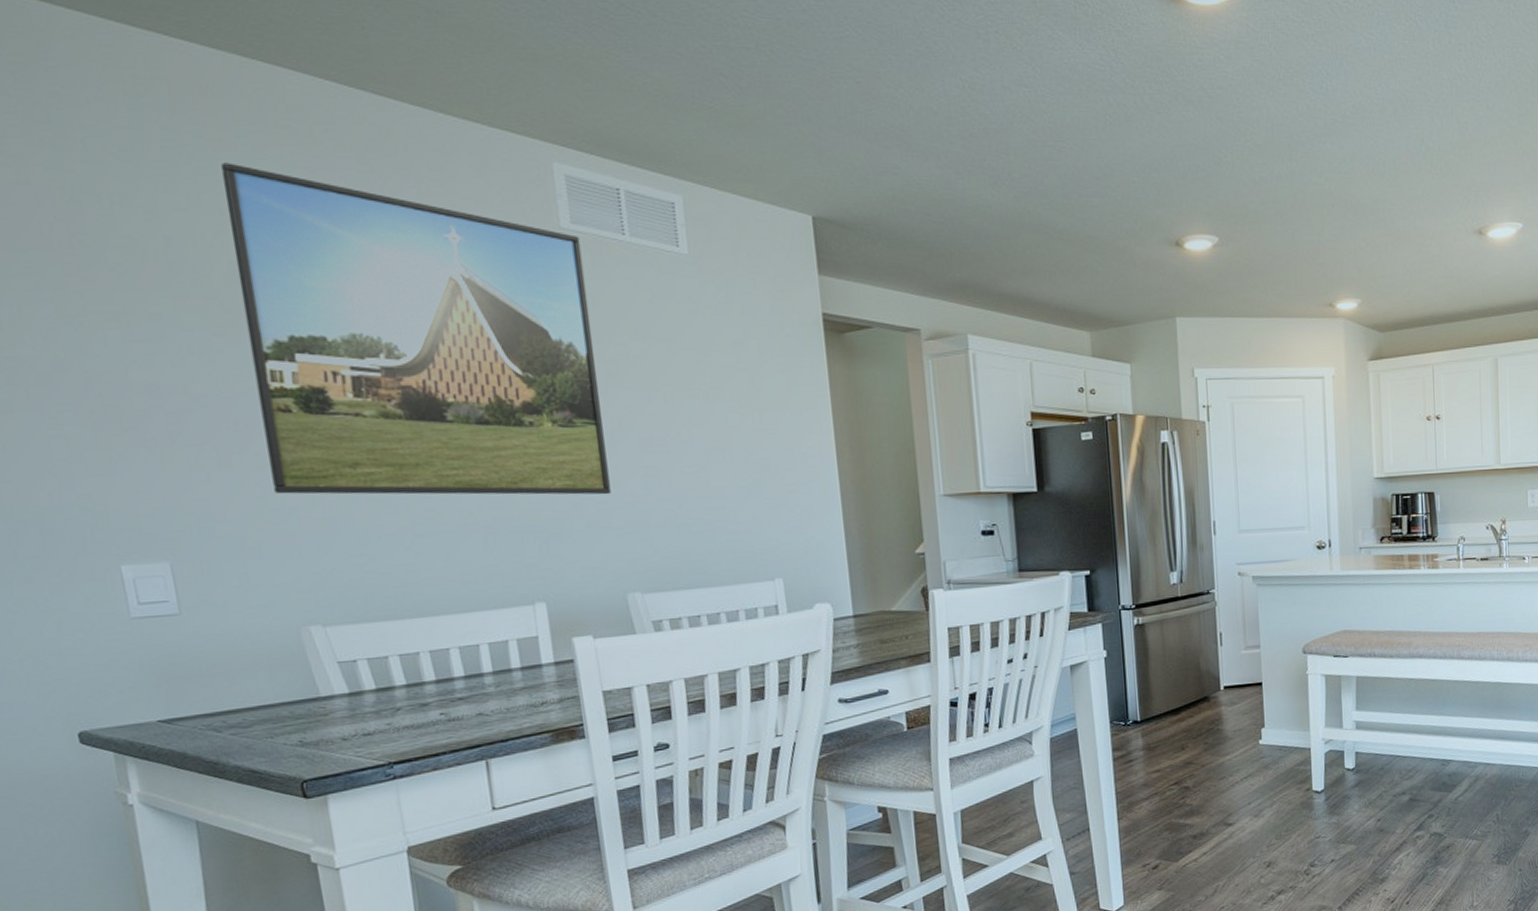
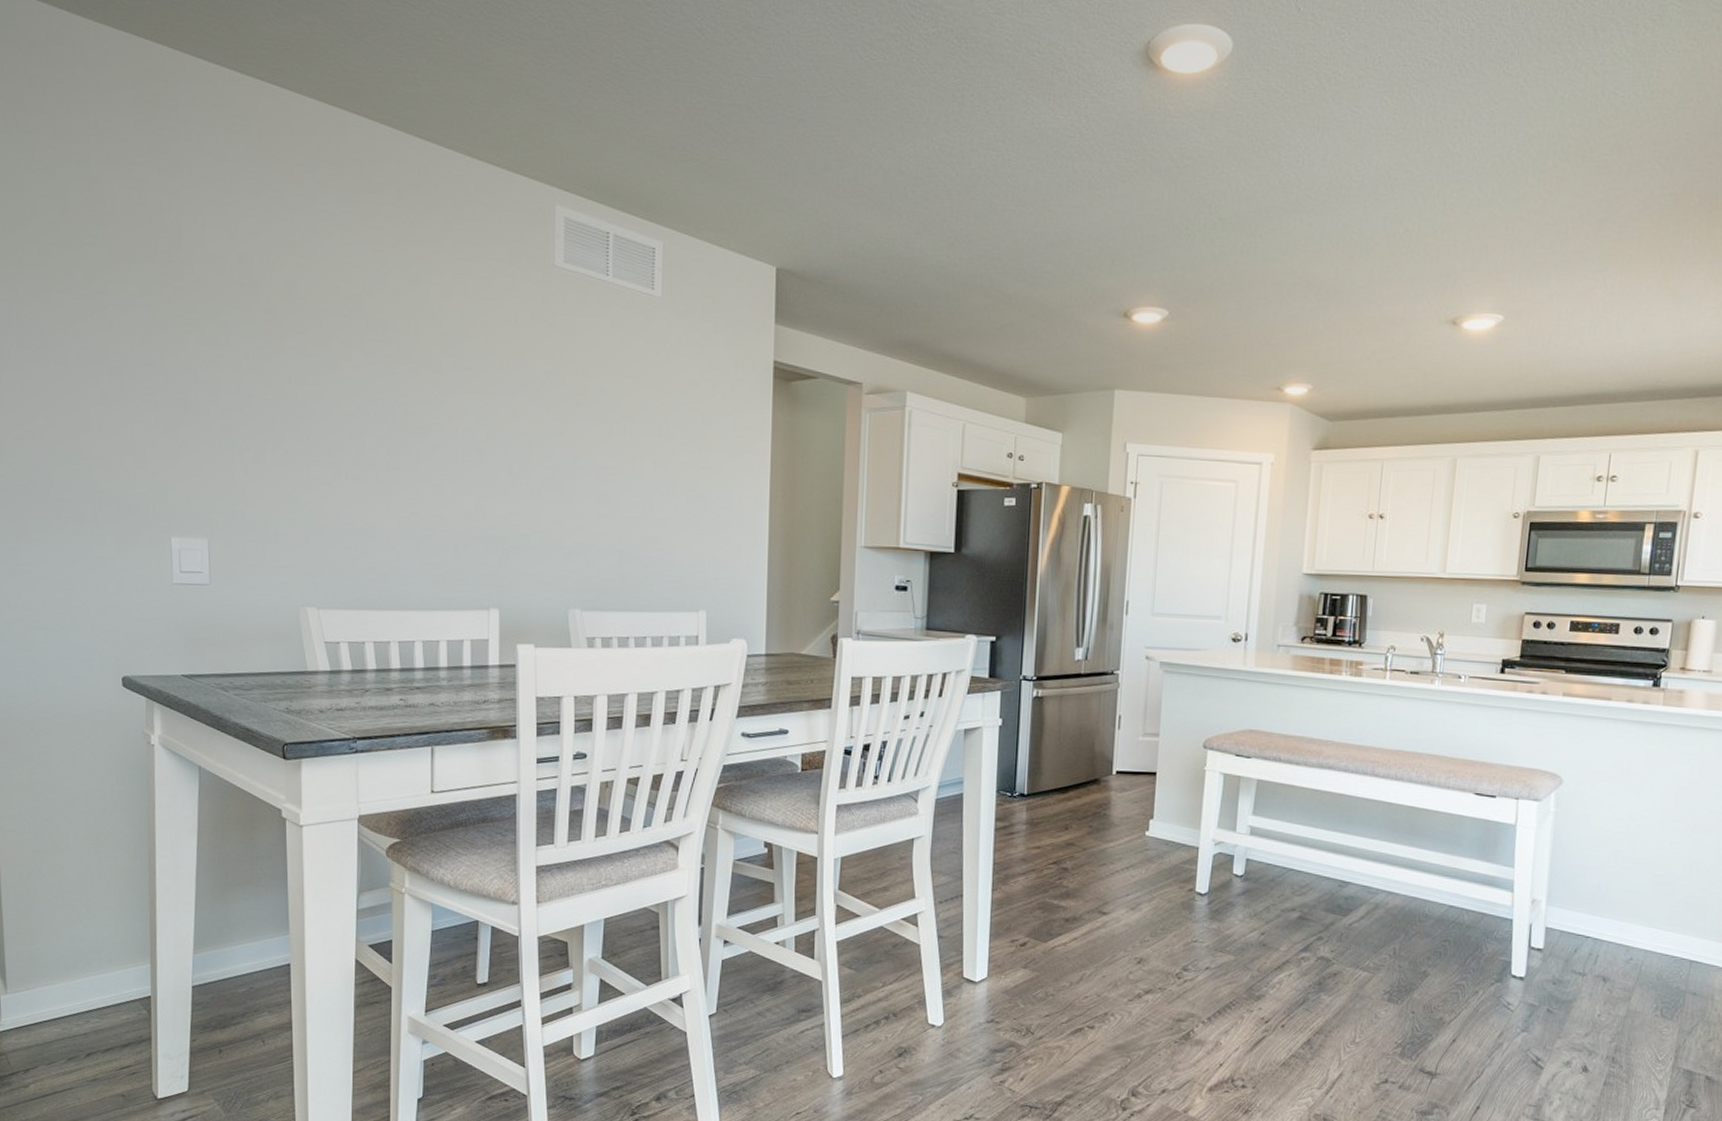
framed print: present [221,162,611,495] -> none [290,193,570,516]

